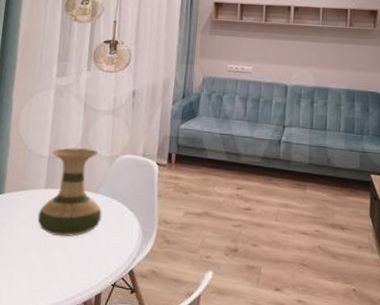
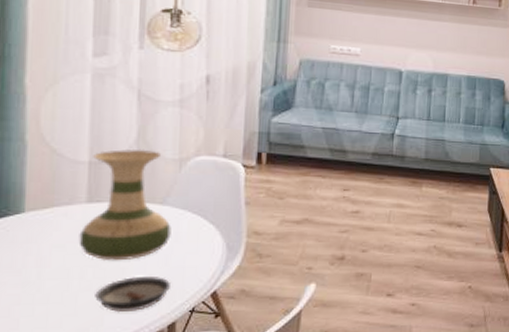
saucer: none [45,251,100,280] -> present [95,277,172,313]

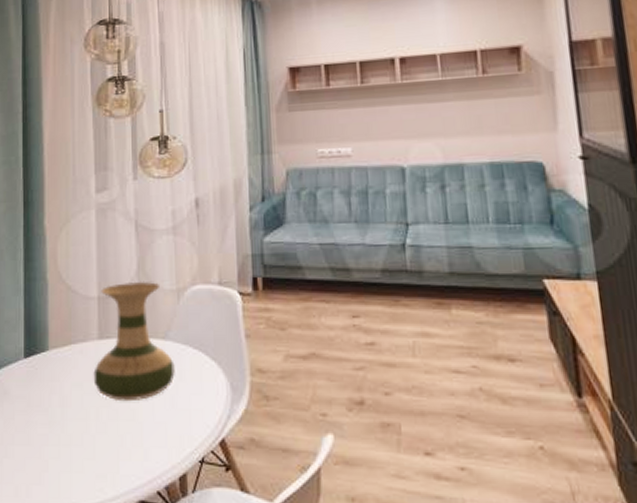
saucer: present [95,277,172,313] -> none [110,420,180,460]

